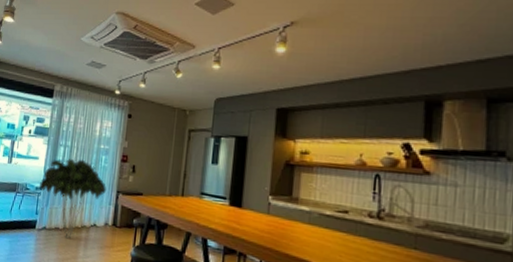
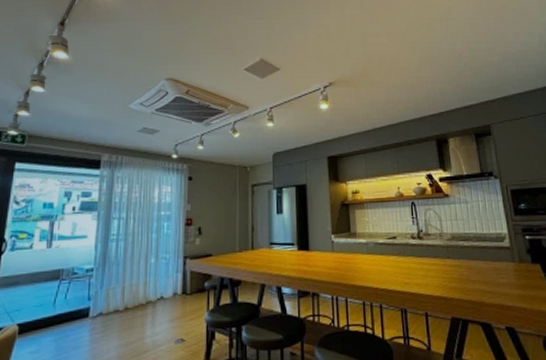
indoor plant: present [39,158,106,239] -> none [91,230,171,320]

